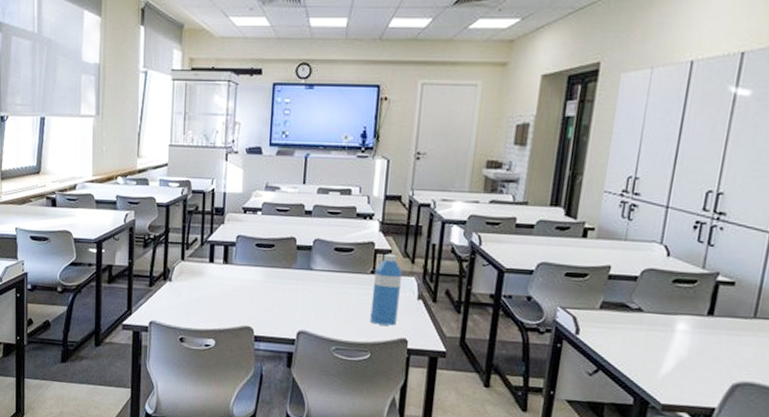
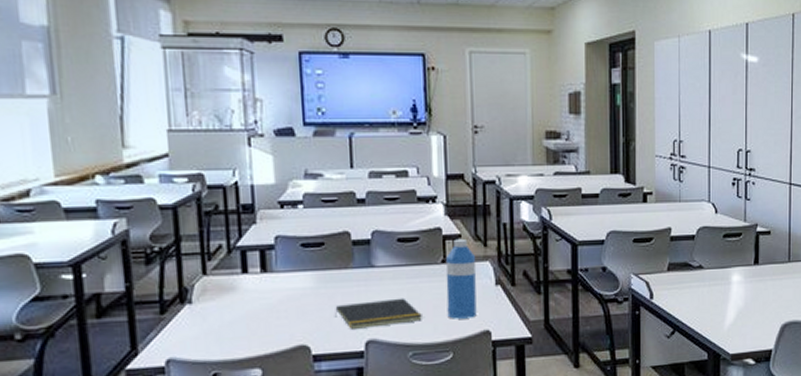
notepad: none [276,297,348,322] -> present [335,298,422,329]

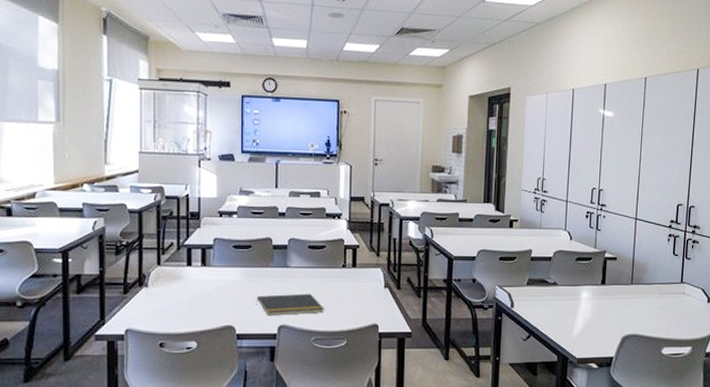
water bottle: present [445,238,477,319] -> none [344,248,370,313]

